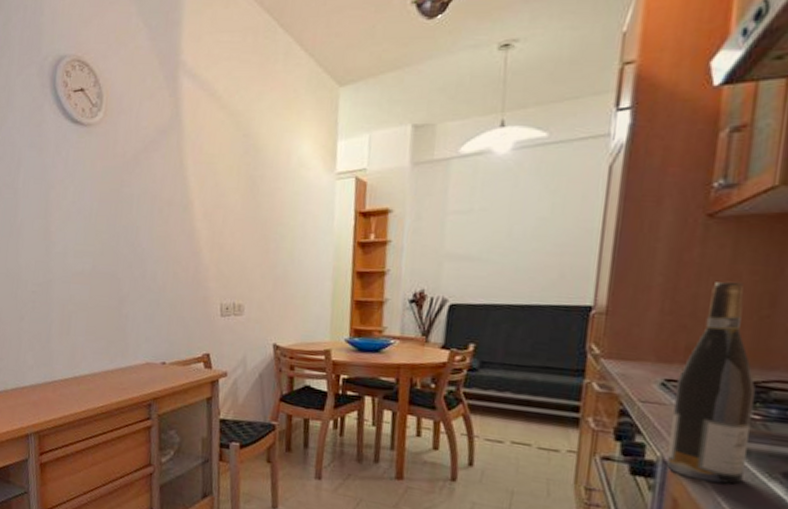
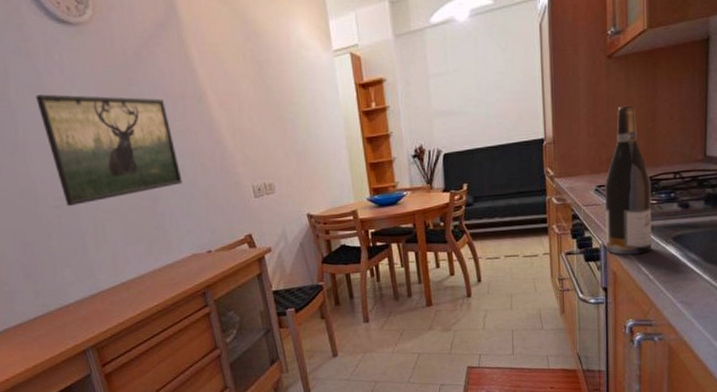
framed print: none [38,186,152,294] -> present [36,94,183,206]

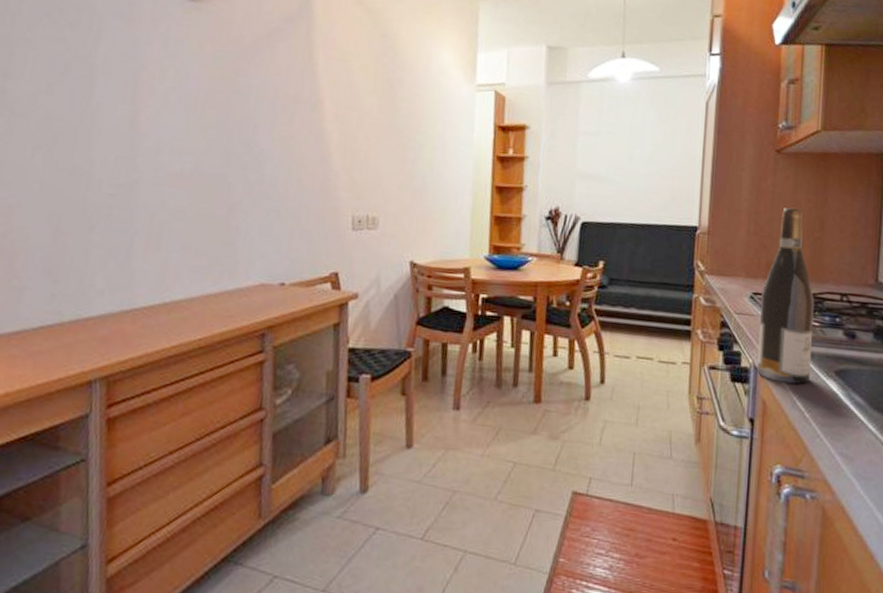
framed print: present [36,94,183,206] -> none [123,64,273,198]

